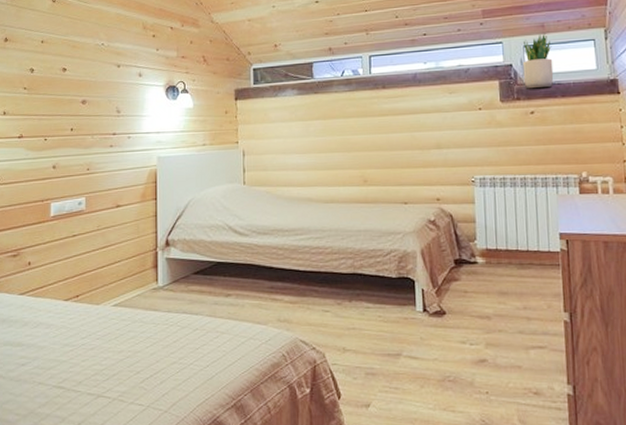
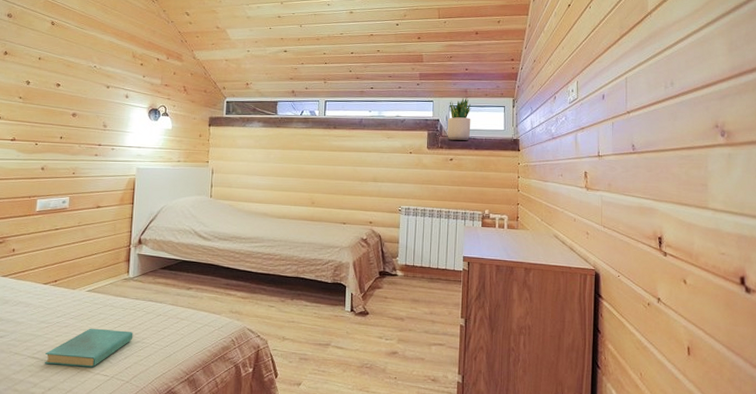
book: none [72,349,168,396] -> present [45,328,133,368]

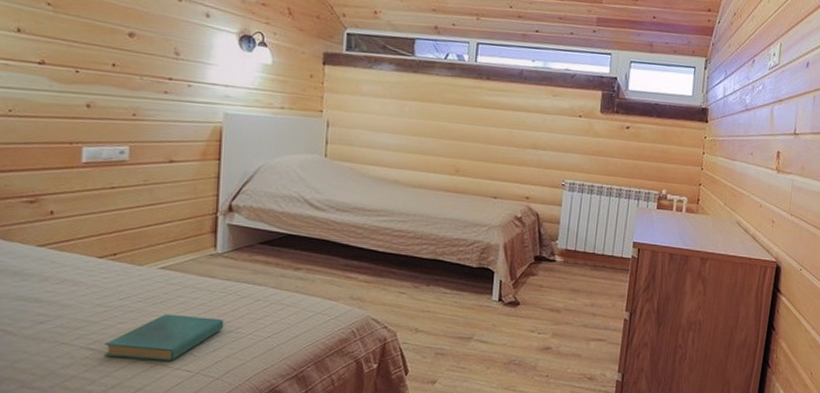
planter: present [447,97,471,142] -> none [625,52,656,108]

